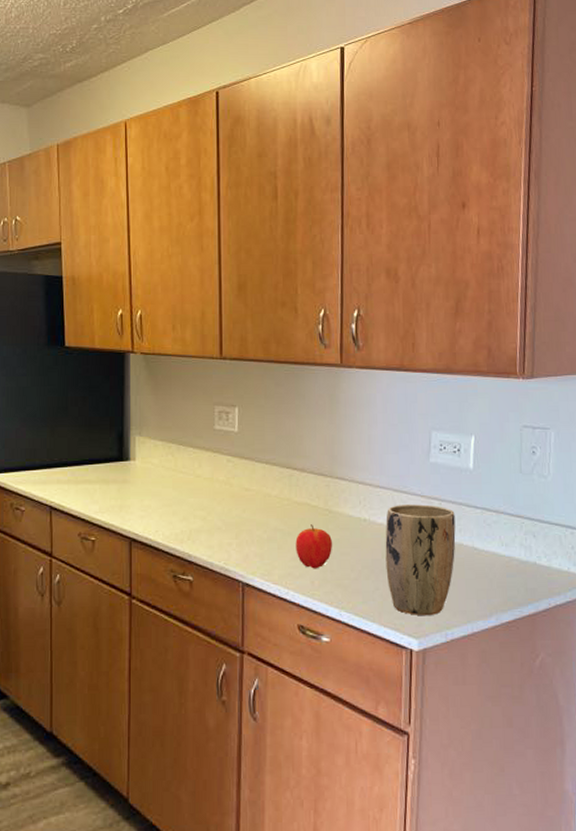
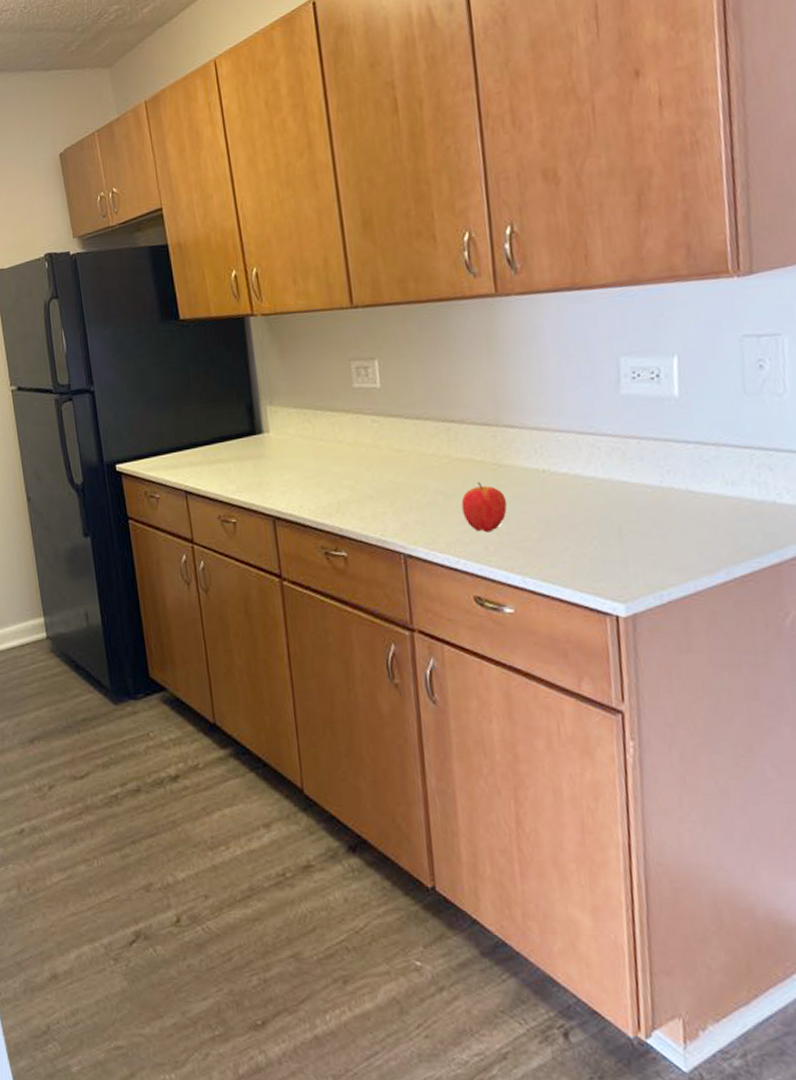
plant pot: present [385,504,456,615] -> none [570,445,664,576]

